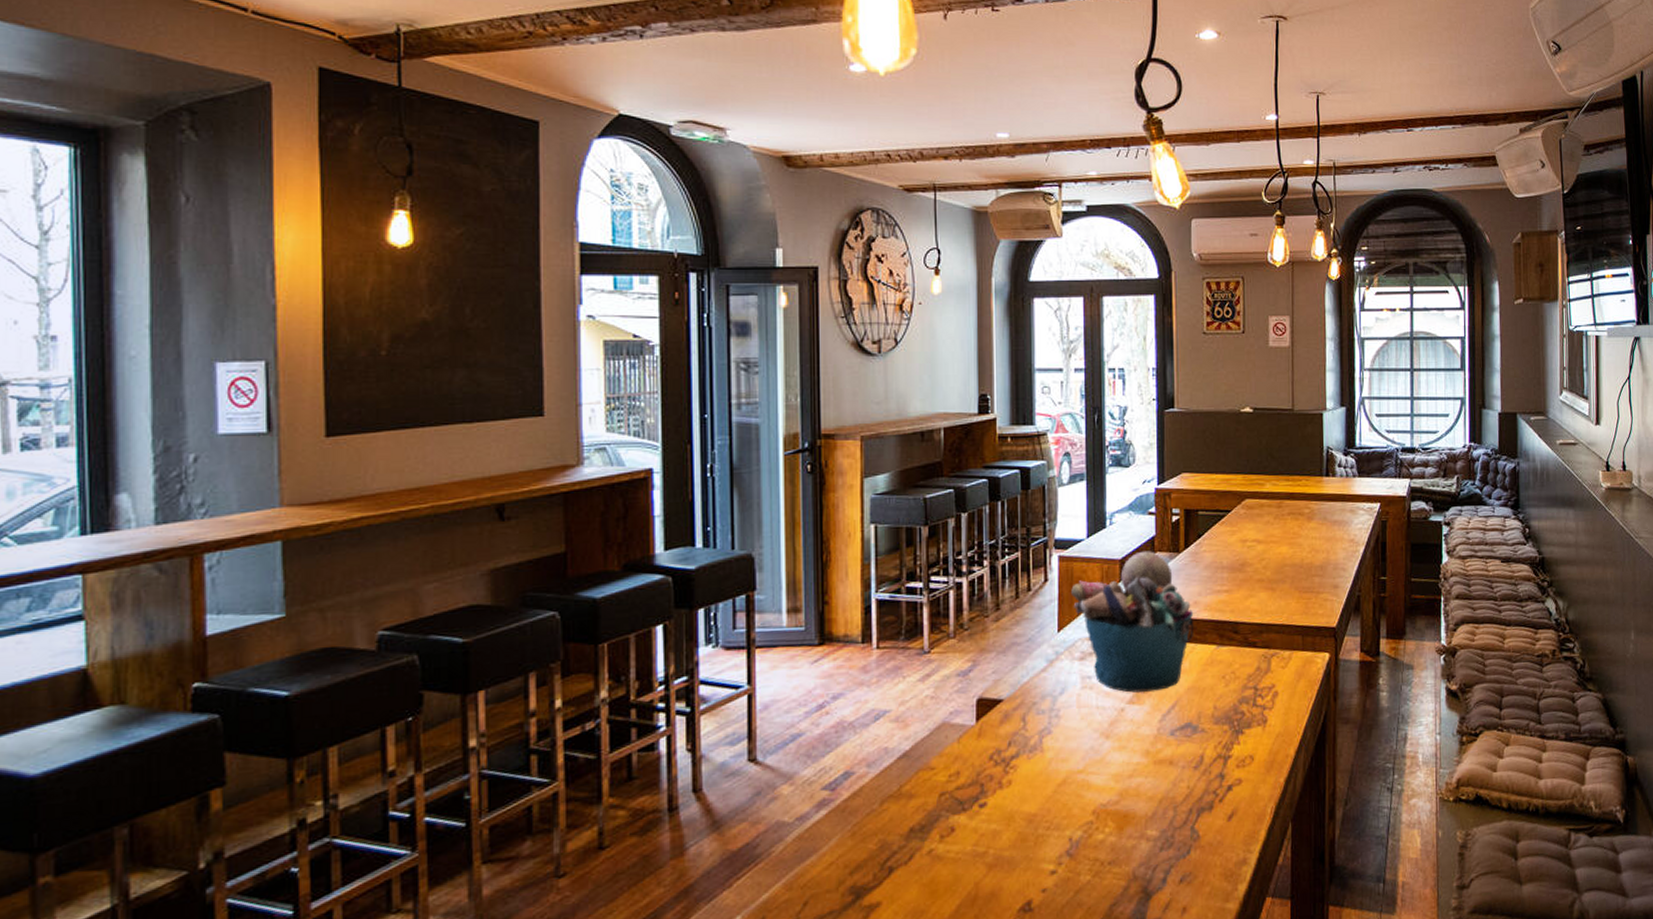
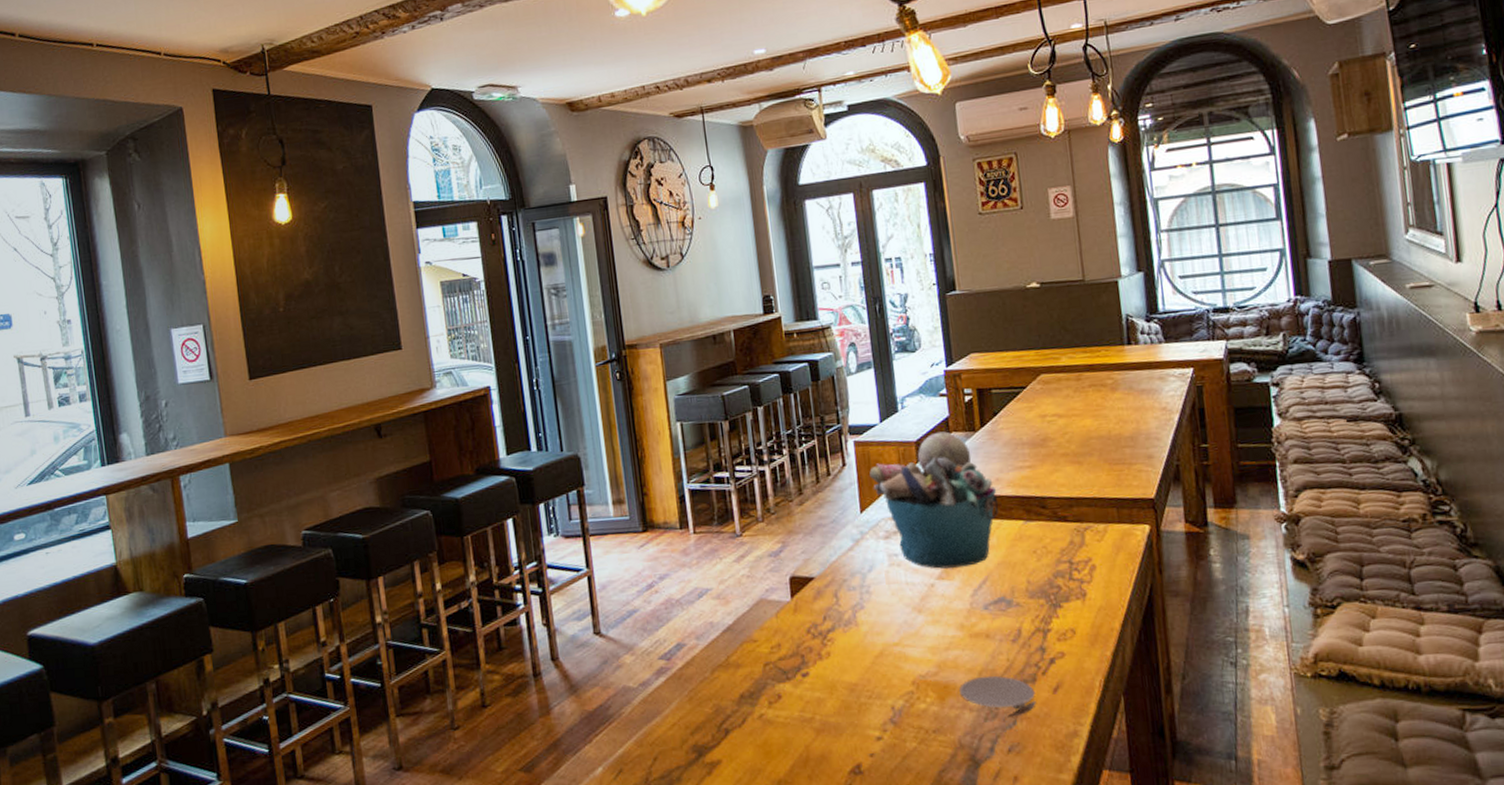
coaster: none [1139,803,1211,845] -> present [959,675,1036,716]

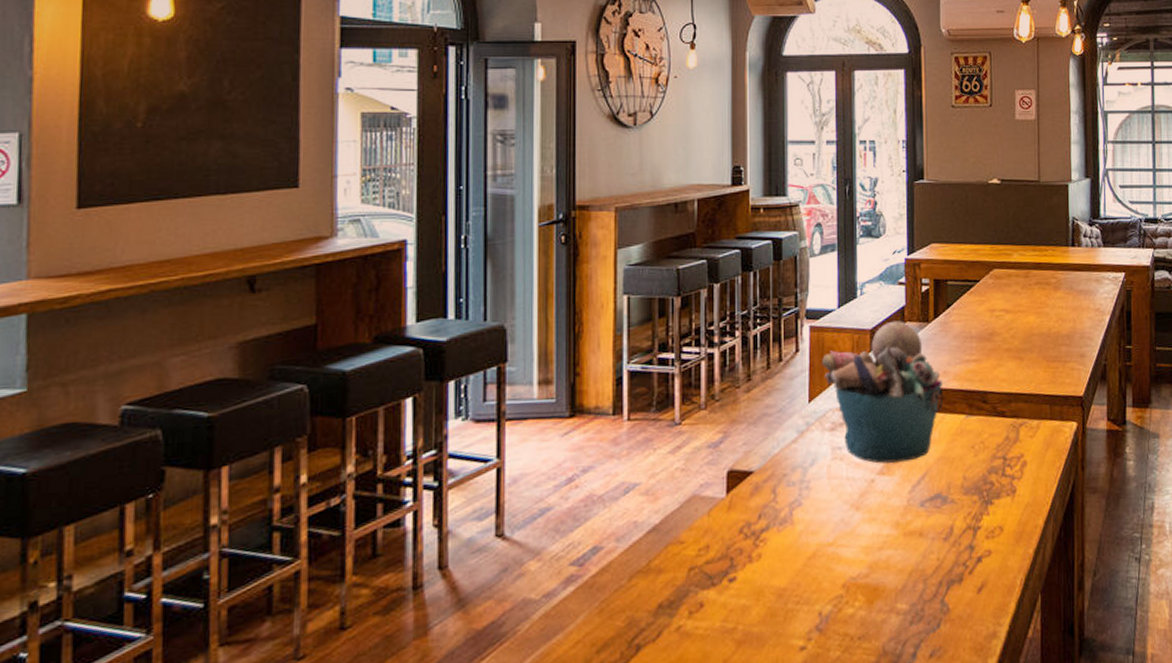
coaster: present [959,675,1036,716] -> none [889,576,961,619]

